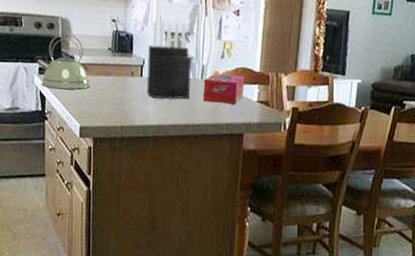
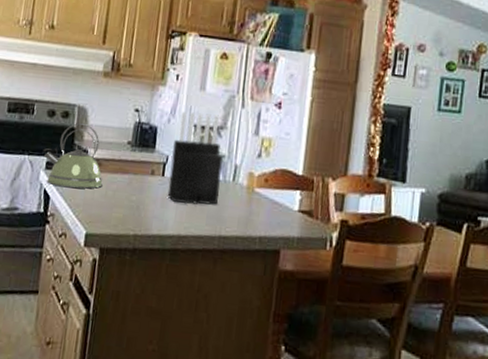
tissue box: present [203,73,245,104] -> none [234,175,285,213]

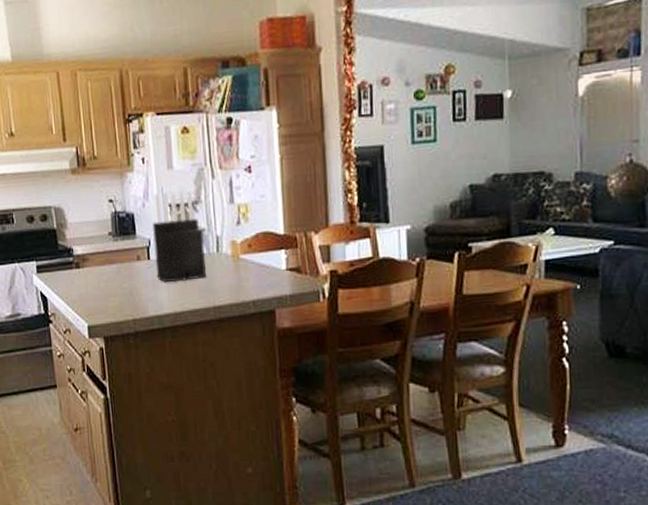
kettle: present [43,122,103,189] -> none [30,222,93,287]

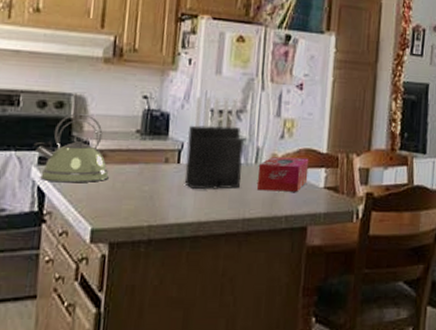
kettle: none [30,222,93,287] -> present [33,112,109,183]
tissue box: none [220,241,269,278] -> present [257,157,309,192]

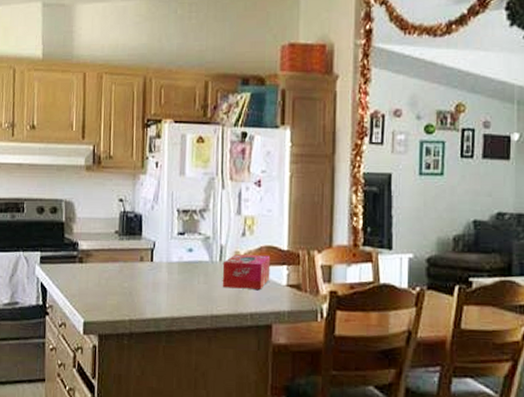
kettle: present [33,112,109,183] -> none [36,216,95,280]
knife block: present [184,96,245,190] -> none [157,197,209,287]

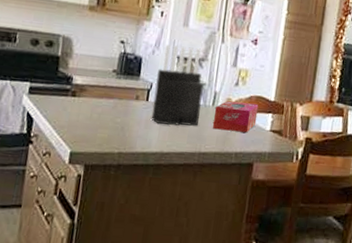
knife block: none [157,197,209,287] -> present [151,44,205,126]

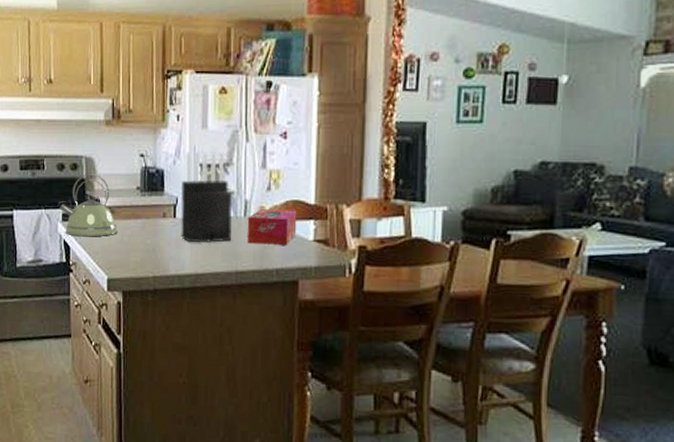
kettle: none [26,51,88,112] -> present [57,173,118,237]

